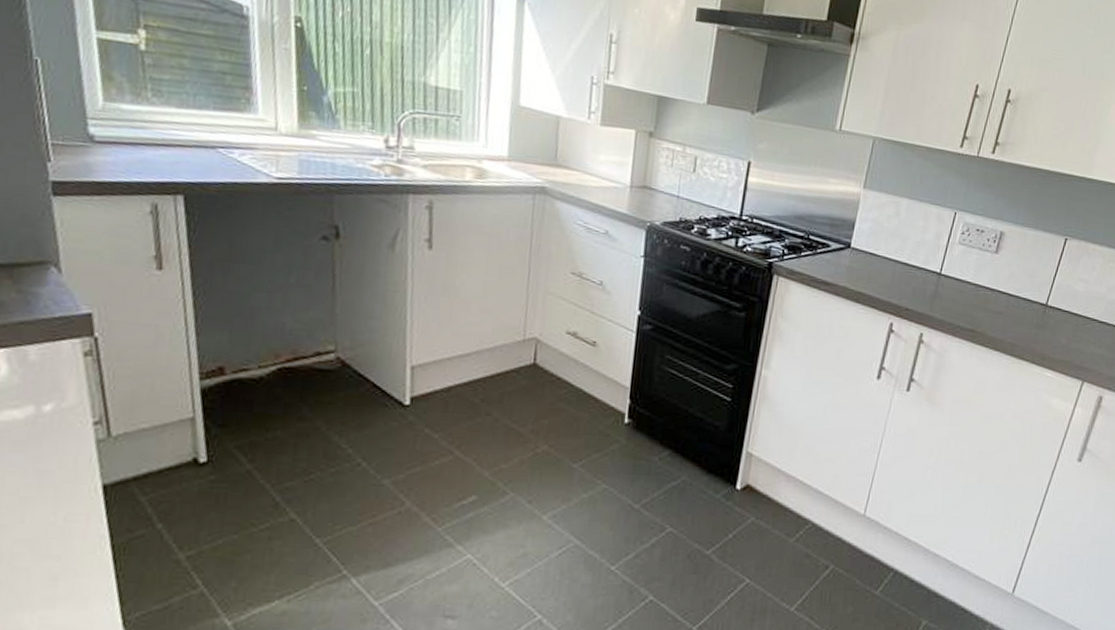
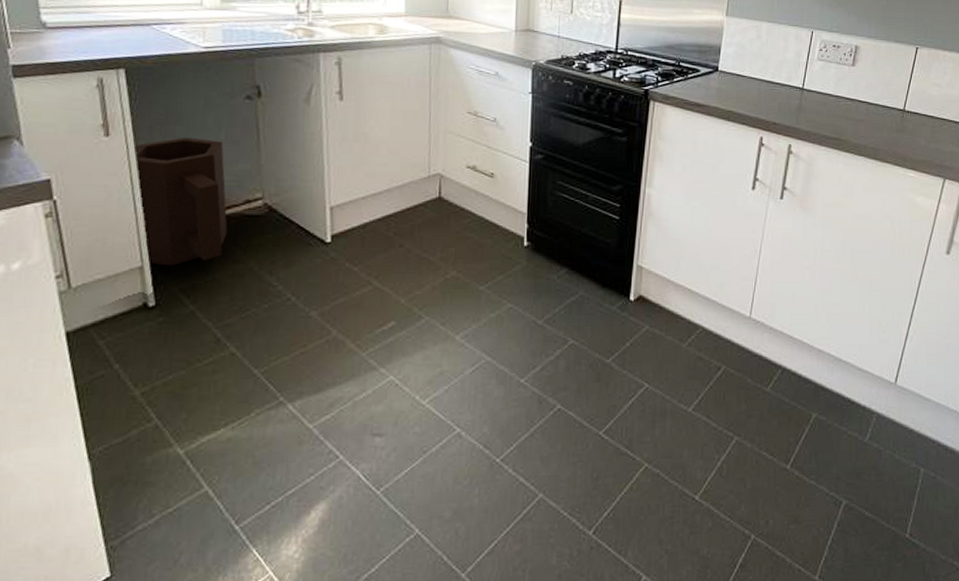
trash can: none [191,277,294,420] -> present [135,137,228,266]

